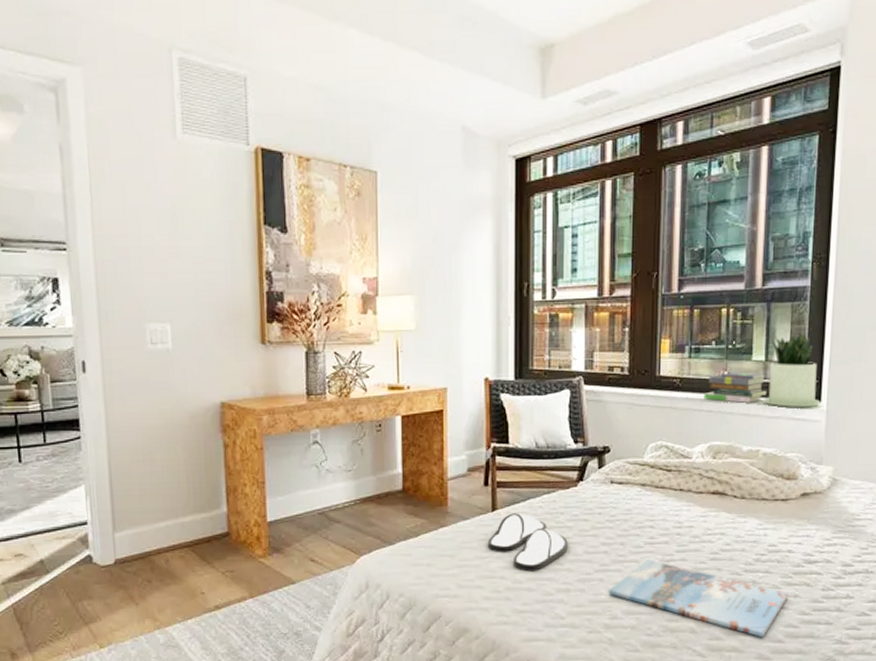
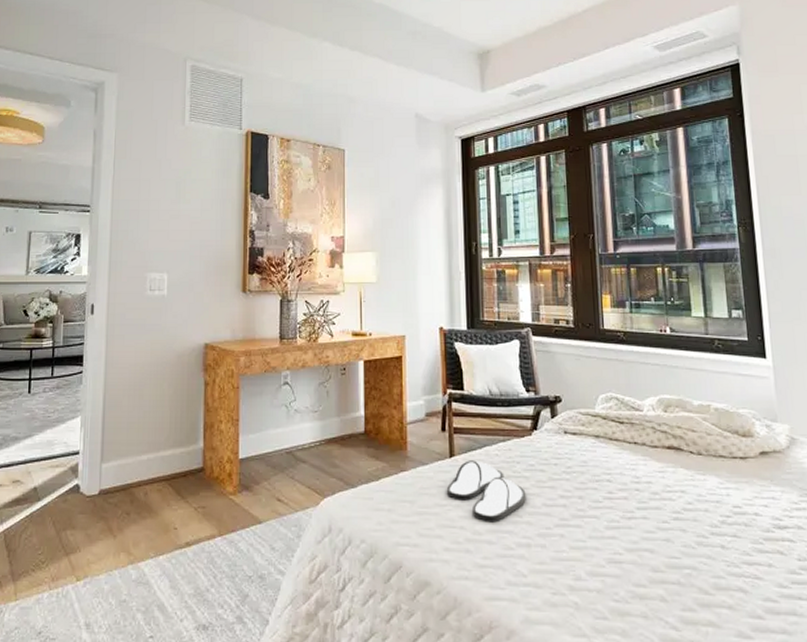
magazine: present [608,559,788,638] -> none [570,516,762,612]
books: present [704,372,767,403] -> none [648,327,711,357]
planter: present [764,332,821,408] -> none [706,291,766,364]

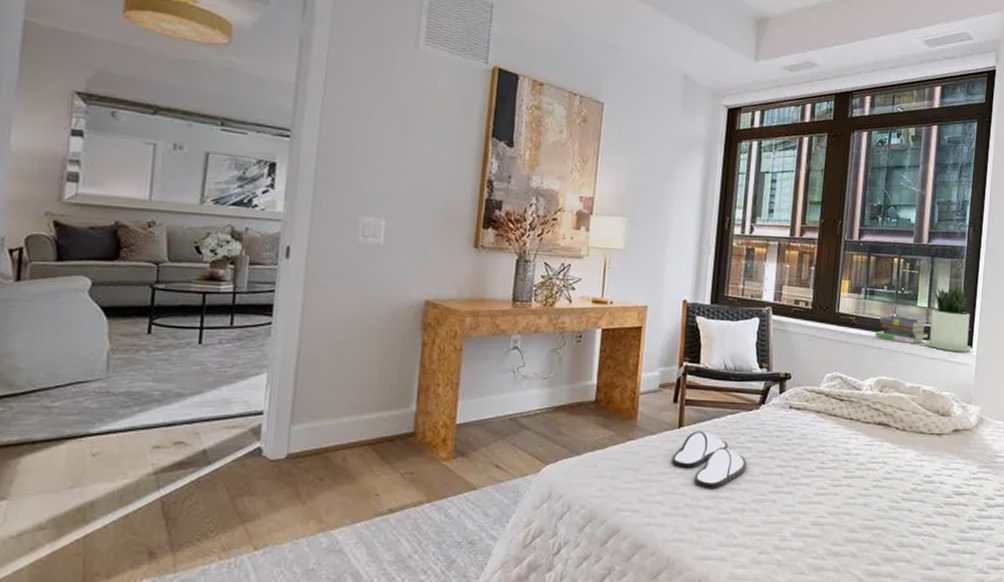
books: none [648,327,711,357] -> present [875,314,928,344]
planter: none [706,291,766,364] -> present [925,283,972,353]

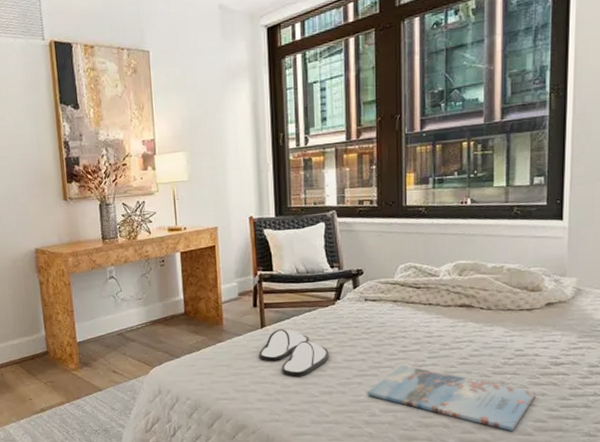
magazine: none [780,484,939,565] -> present [367,365,536,432]
books: present [875,314,928,344] -> none [448,197,509,225]
planter: present [925,283,972,353] -> none [506,158,562,227]

